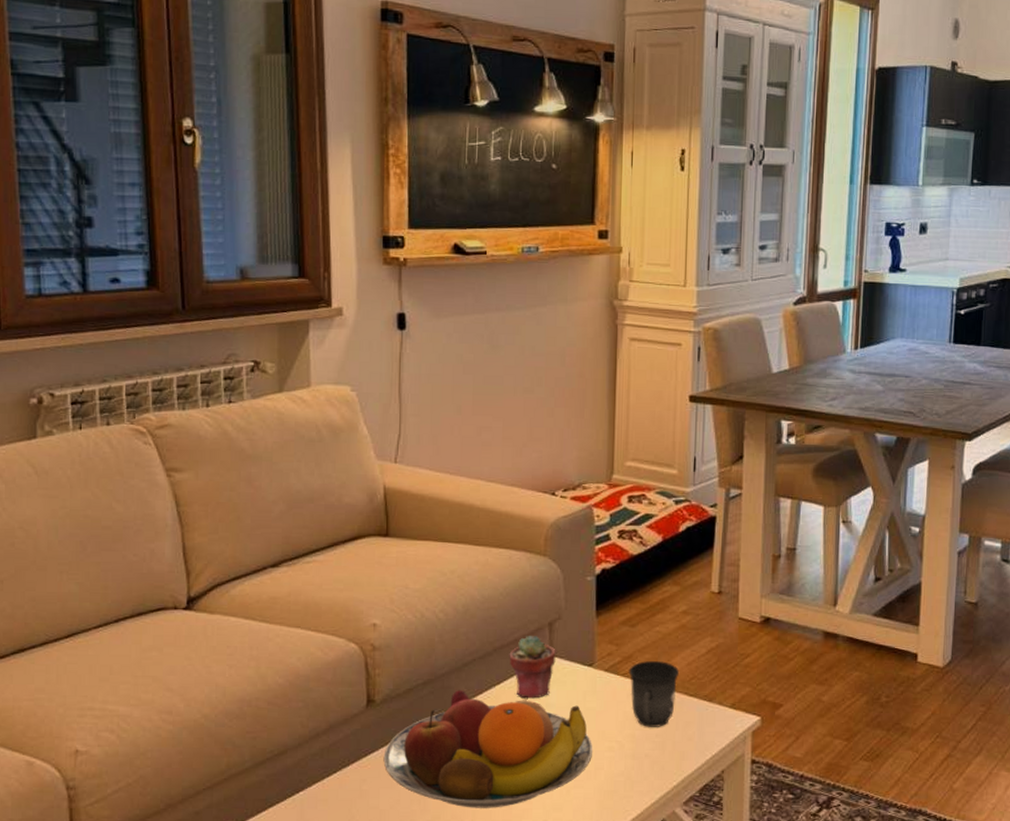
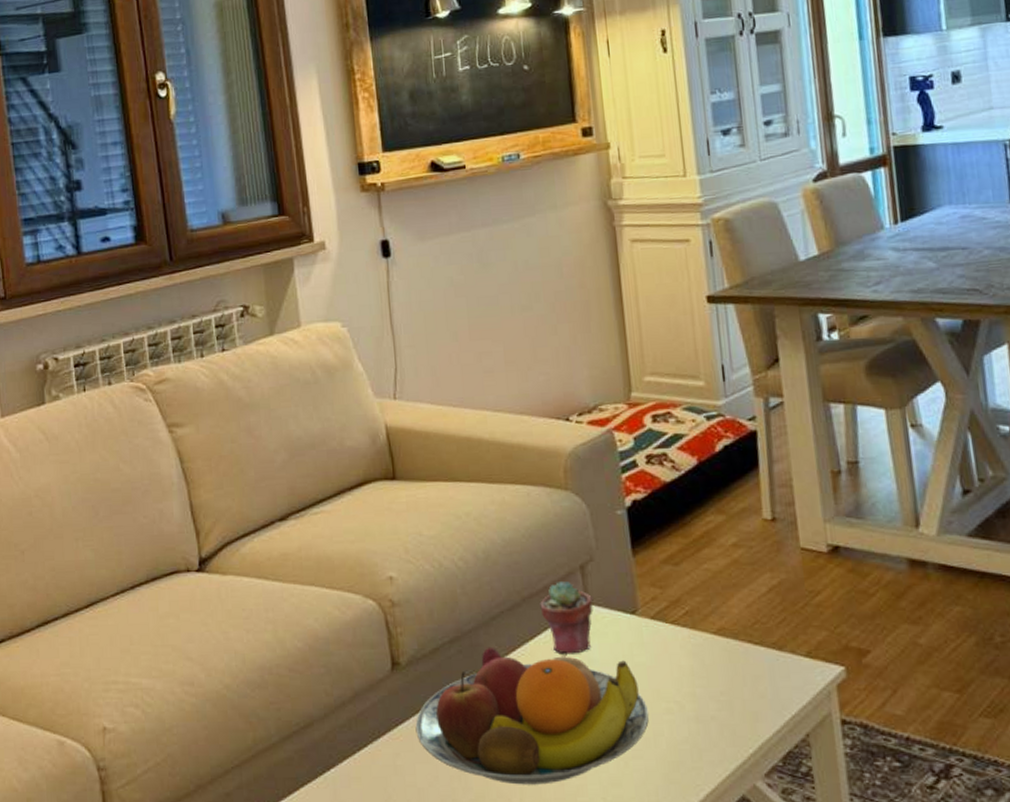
mug: present [628,661,679,727] -> none [678,604,739,683]

